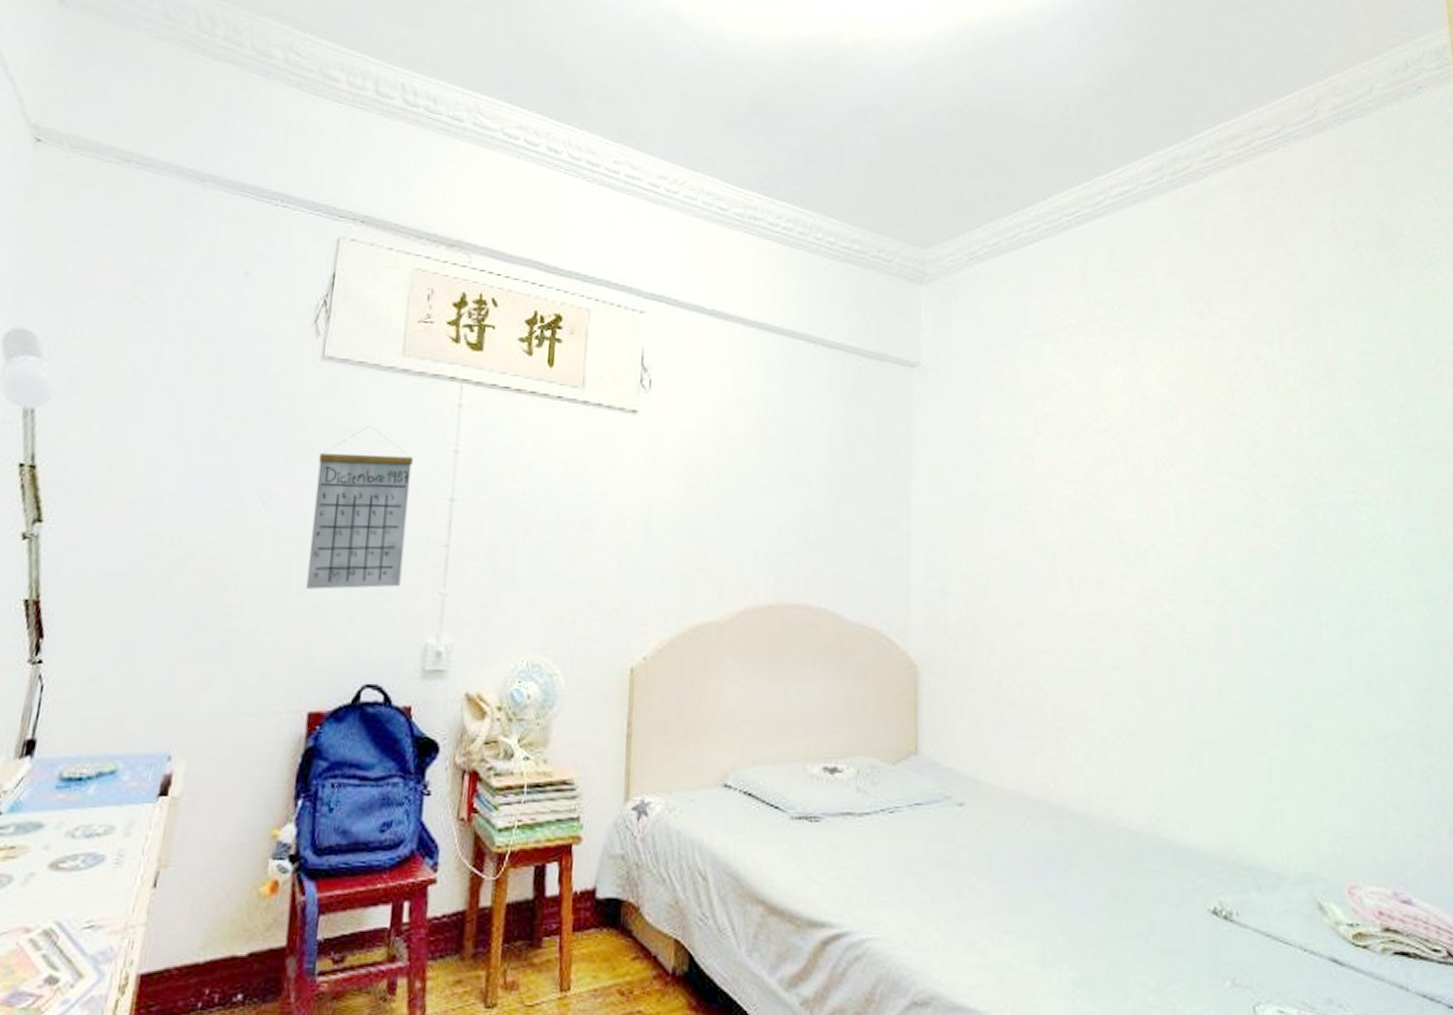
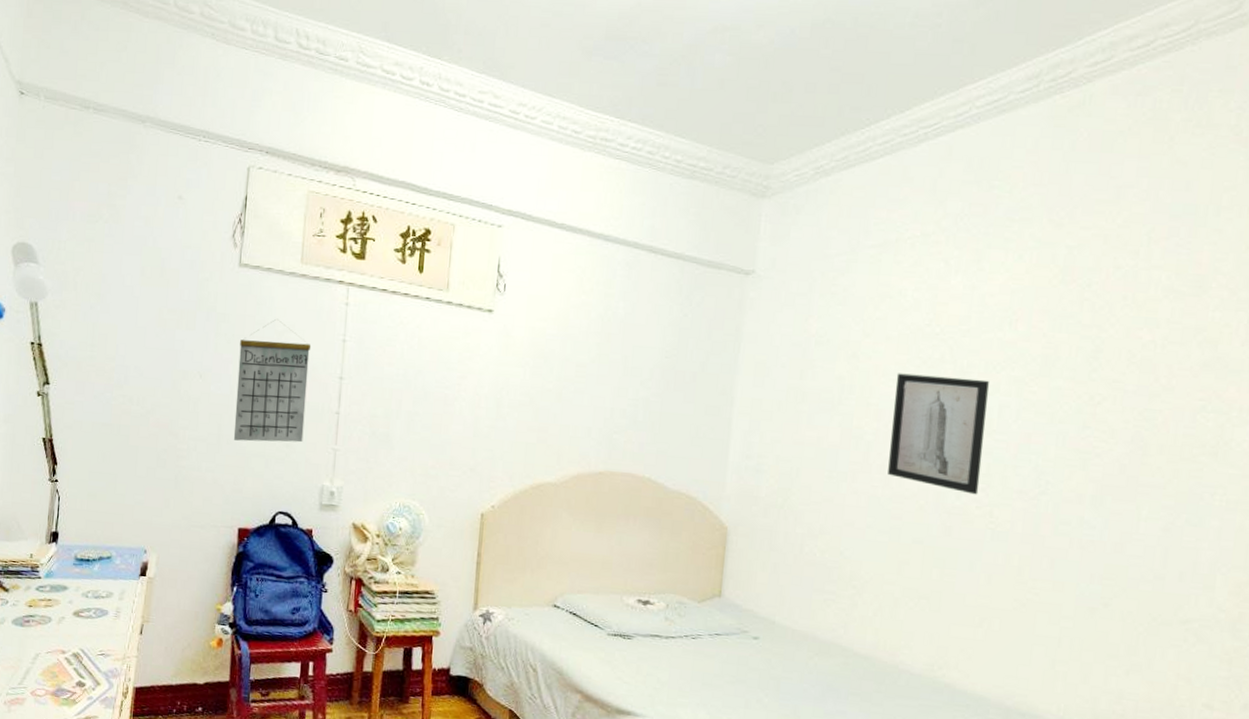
wall art: none [1072,473,1168,608] -> present [888,373,989,495]

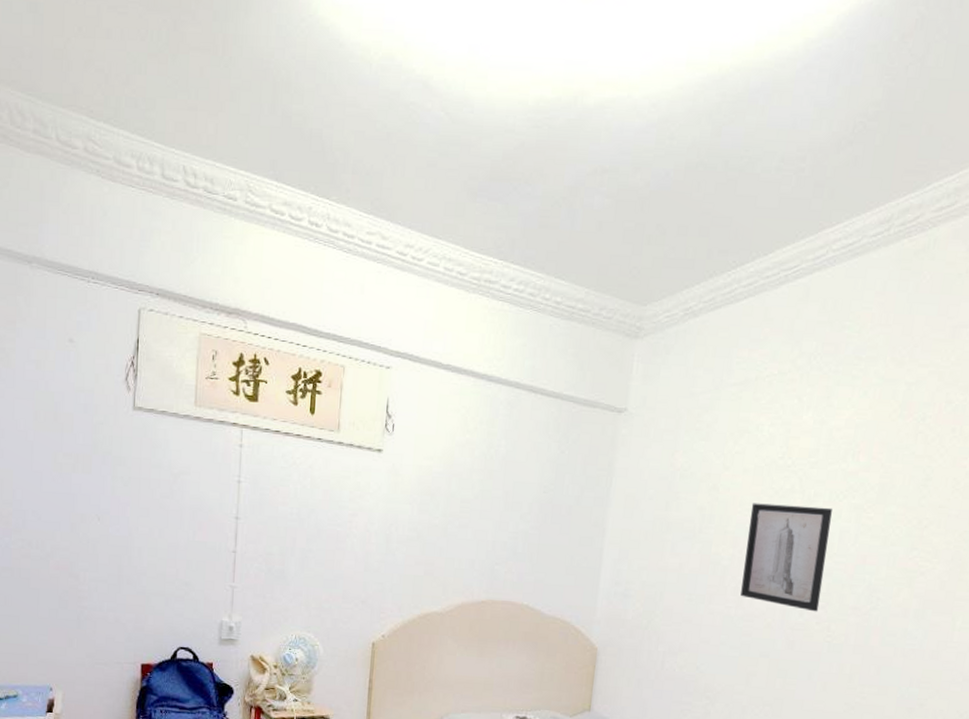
calendar: present [233,319,312,443] -> none [133,462,207,581]

